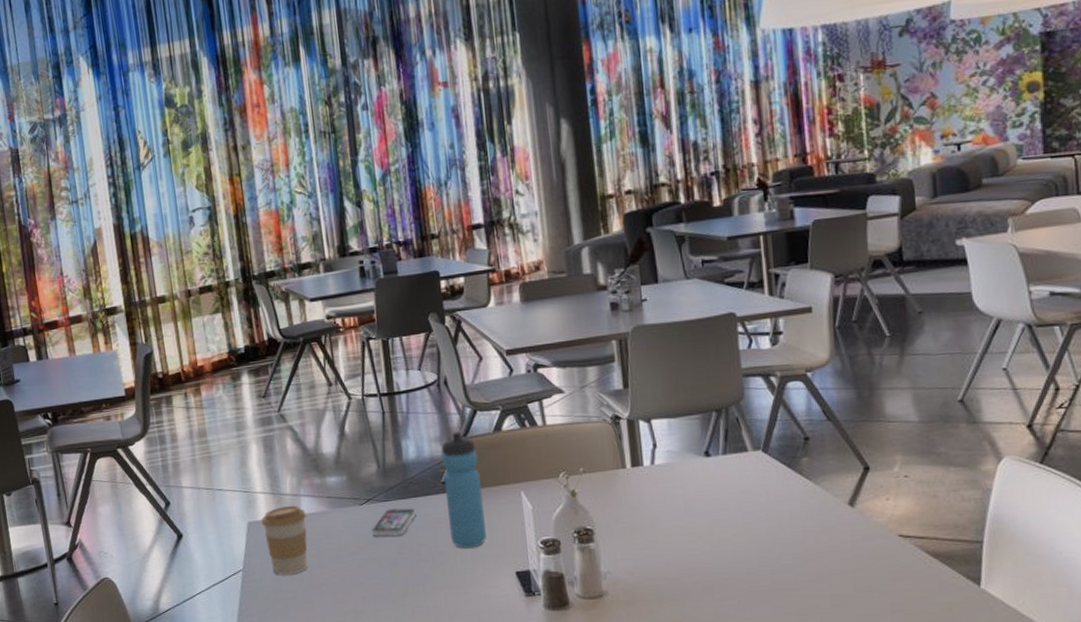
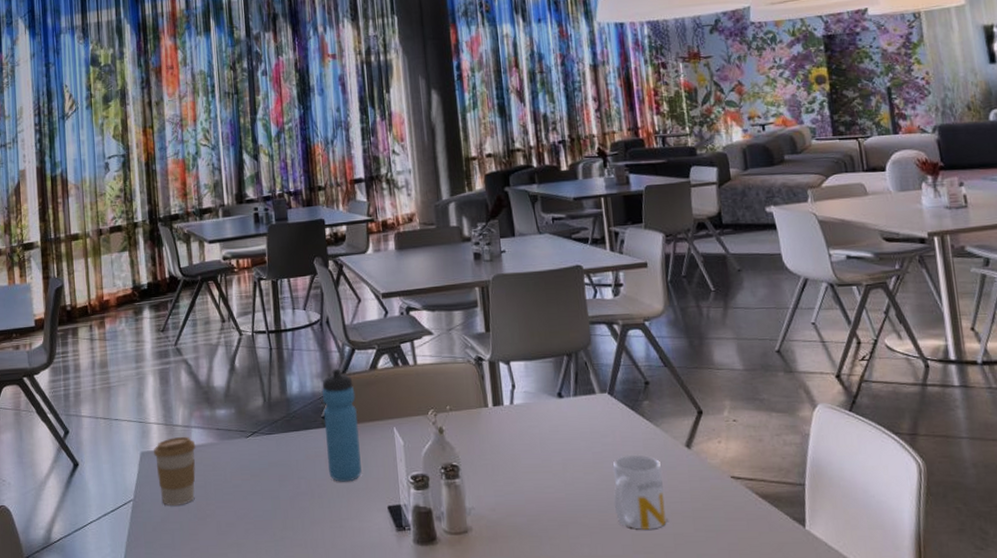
smartphone: present [371,508,416,537] -> none [255,441,297,469]
mug: none [764,514,824,591] -> present [612,454,667,530]

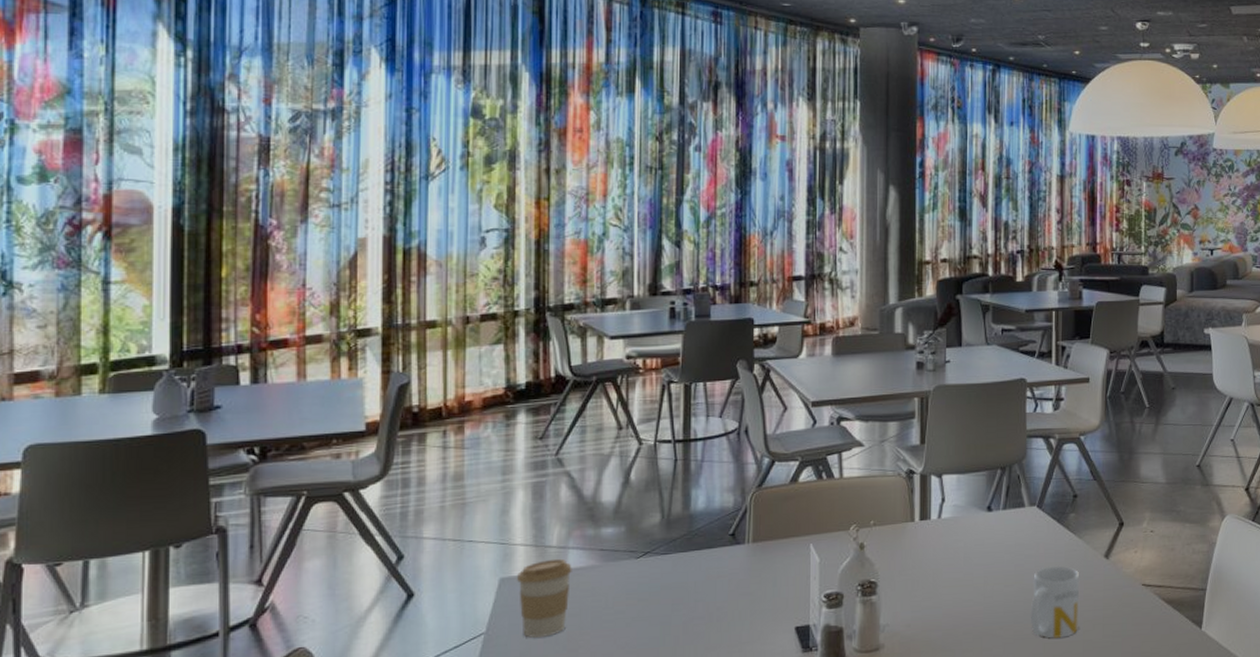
water bottle: present [322,368,362,482] -> none [731,482,771,604]

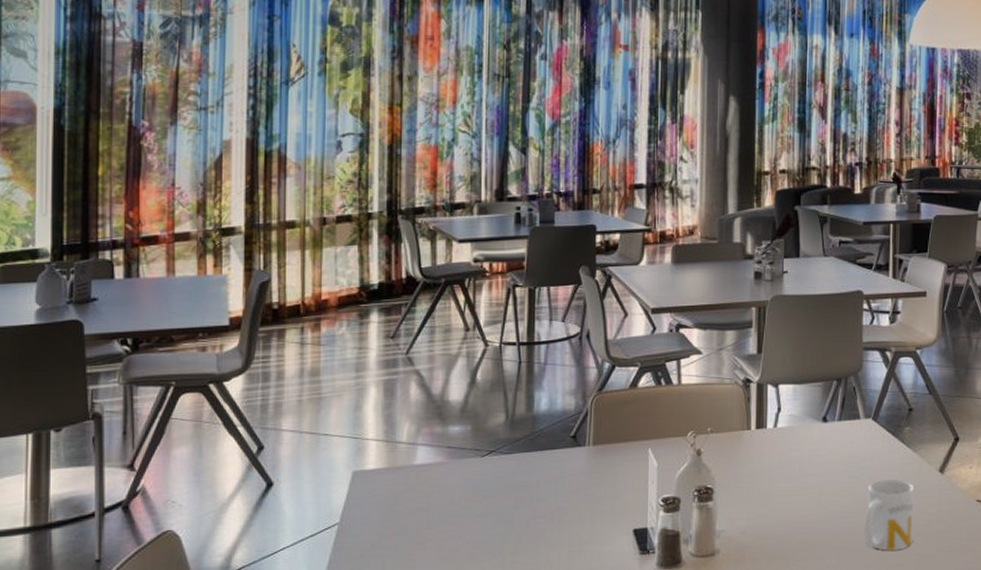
coffee cup: present [517,558,572,638] -> none [369,454,421,530]

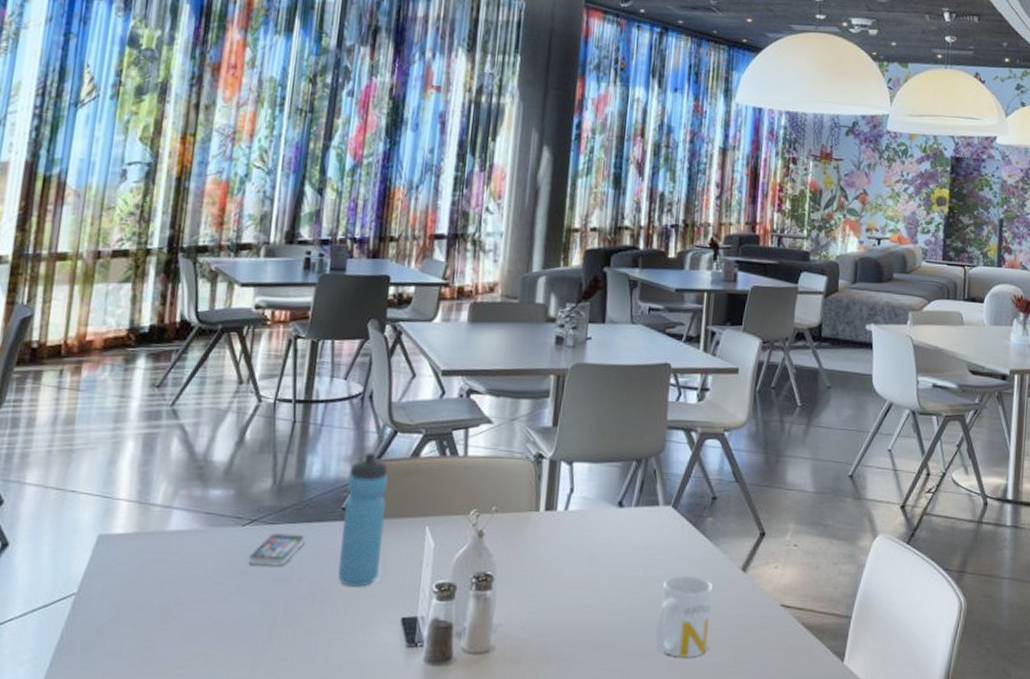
smartphone: none [489,461,540,491] -> present [247,533,305,566]
water bottle: none [572,386,611,505] -> present [338,452,388,587]

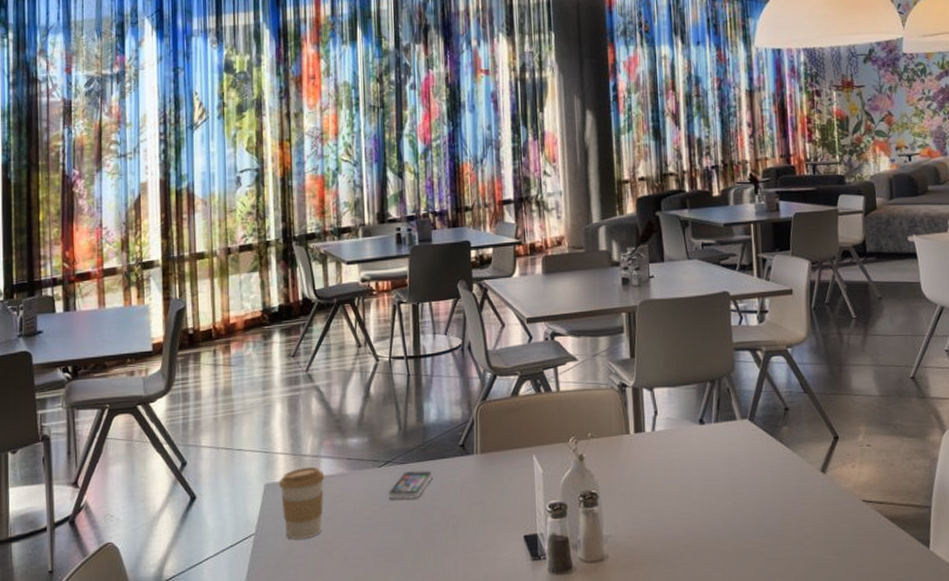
coffee cup: none [115,518,175,604] -> present [279,466,325,539]
water bottle: present [338,452,388,587] -> none [460,395,498,512]
mug: present [655,575,714,658] -> none [749,479,799,554]

